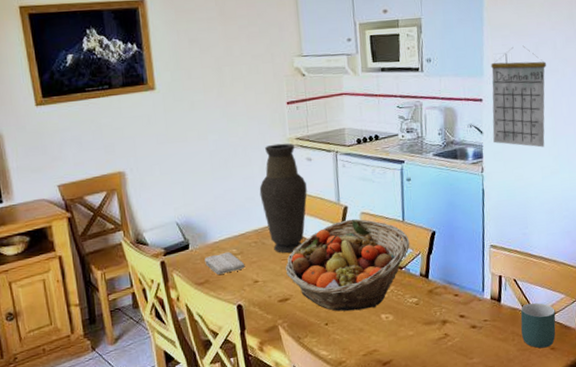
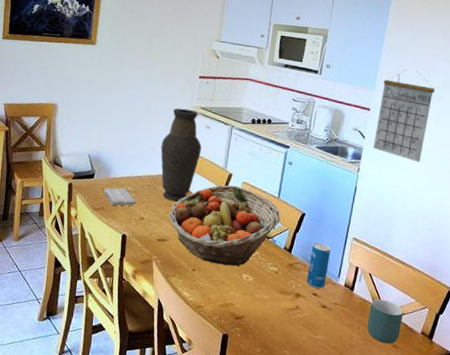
beverage can: none [449,259,471,310] -> present [306,242,331,289]

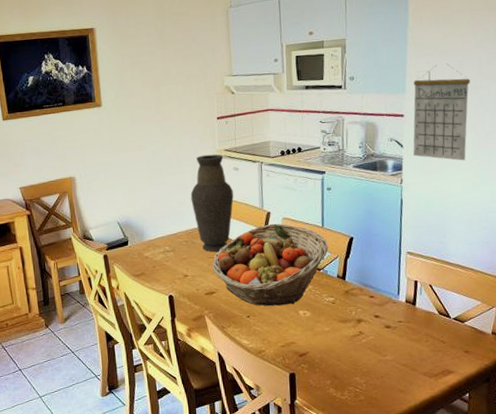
washcloth: present [104,187,136,206] -> none [141,249,177,268]
beverage can: present [306,242,331,289] -> none [365,264,386,310]
mug: present [367,298,404,344] -> none [435,307,471,351]

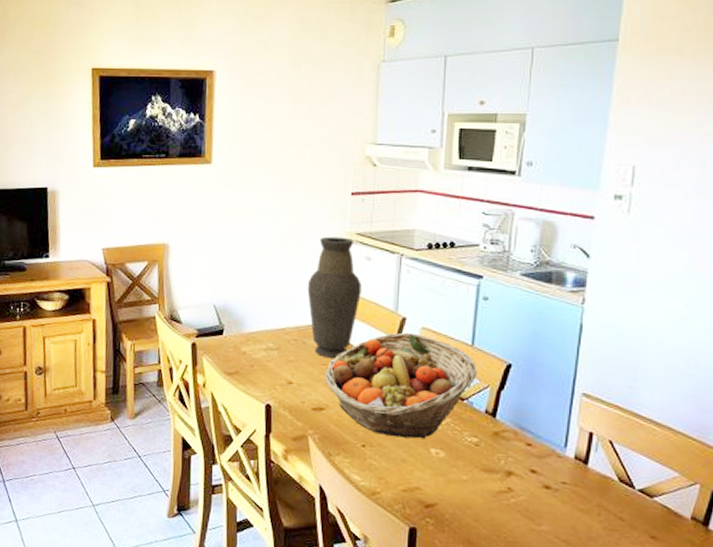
calendar: present [413,63,470,161] -> none [603,158,689,285]

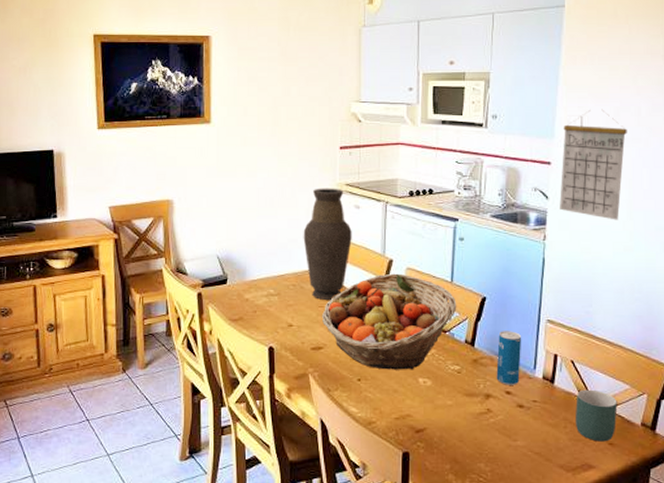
beverage can: none [520,402,552,464] -> present [496,331,522,385]
calendar: none [603,158,689,285] -> present [560,109,627,220]
mug: none [612,473,663,535] -> present [576,389,618,442]

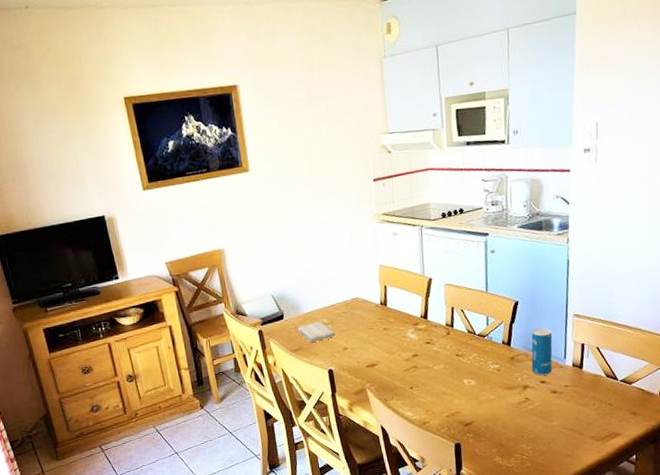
washcloth: none [241,291,281,313] -> present [298,321,335,342]
vase: present [303,188,352,301] -> none [347,219,393,323]
fruit basket: present [321,273,457,370] -> none [372,290,493,377]
calendar: present [560,109,627,220] -> none [580,112,640,217]
mug: present [576,389,618,442] -> none [602,369,639,413]

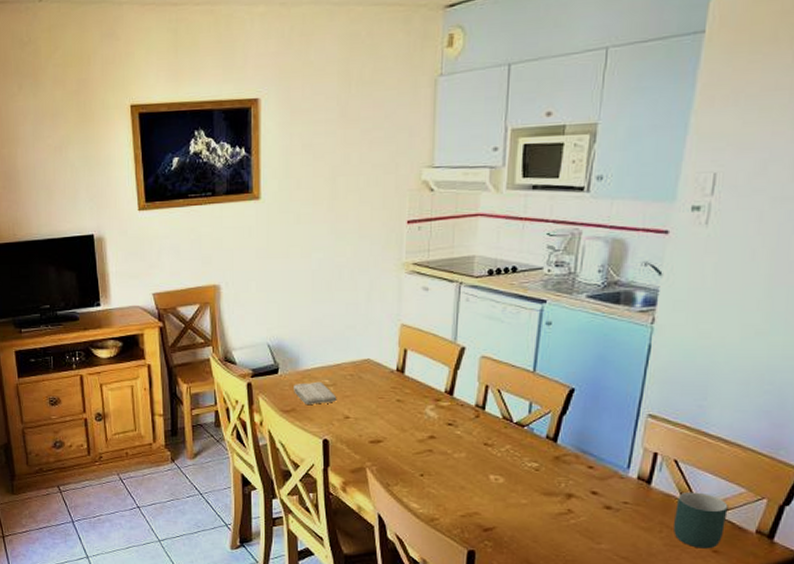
beverage can: present [531,328,553,376] -> none [581,426,616,485]
mug: none [602,369,639,413] -> present [674,491,728,549]

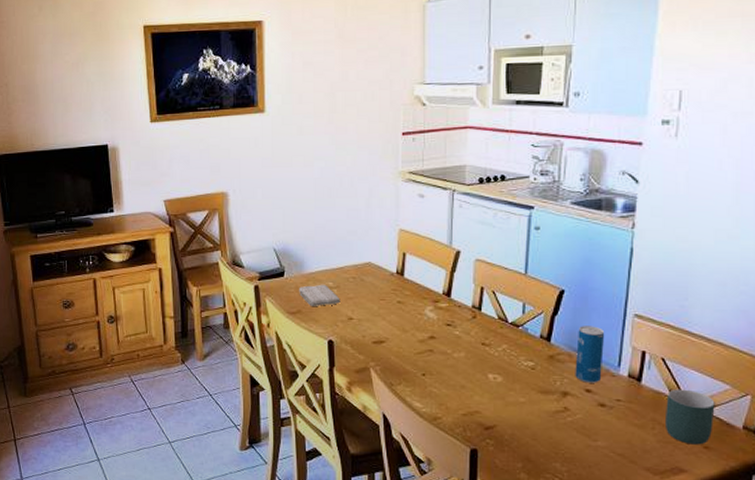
beverage can: none [581,426,616,485] -> present [575,326,605,383]

